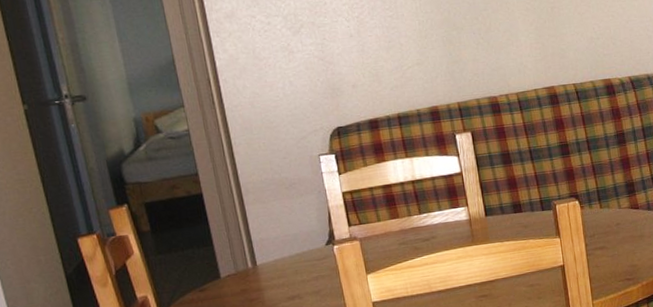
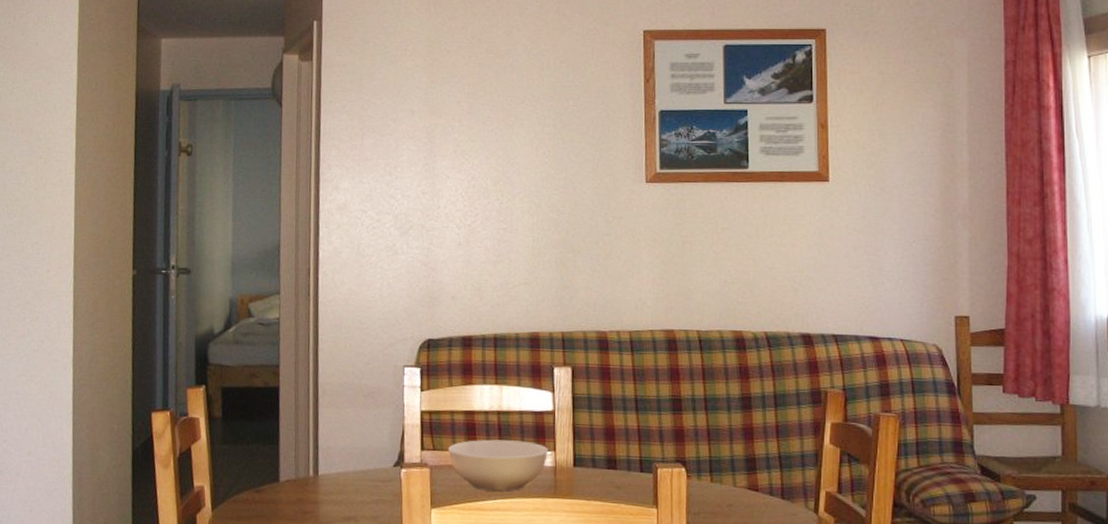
bowl: none [372,202,463,251] -> present [448,439,549,492]

